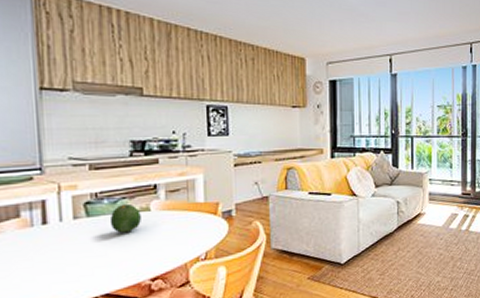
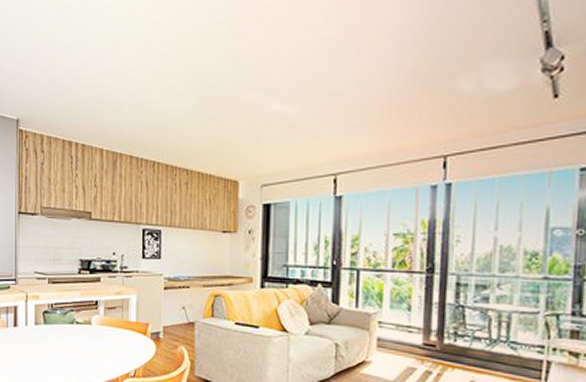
fruit: present [109,203,141,233] -> none [60,315,84,342]

